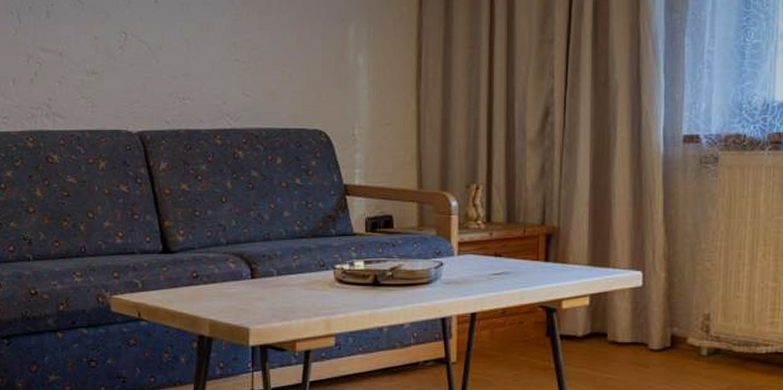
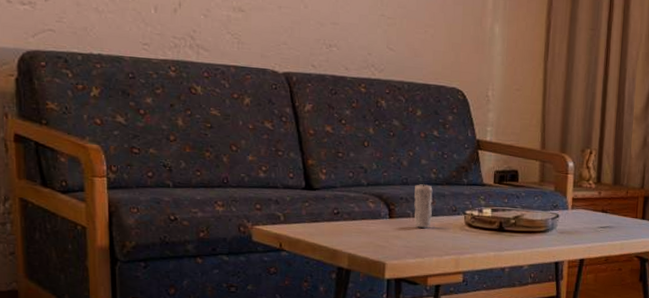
candle: none [278,232,298,287] -> present [414,178,433,228]

